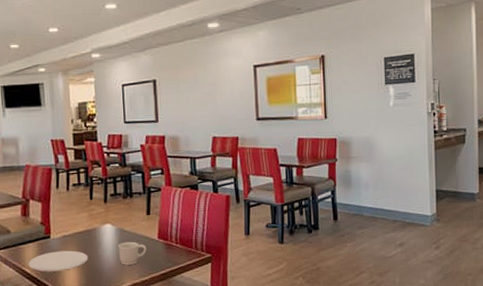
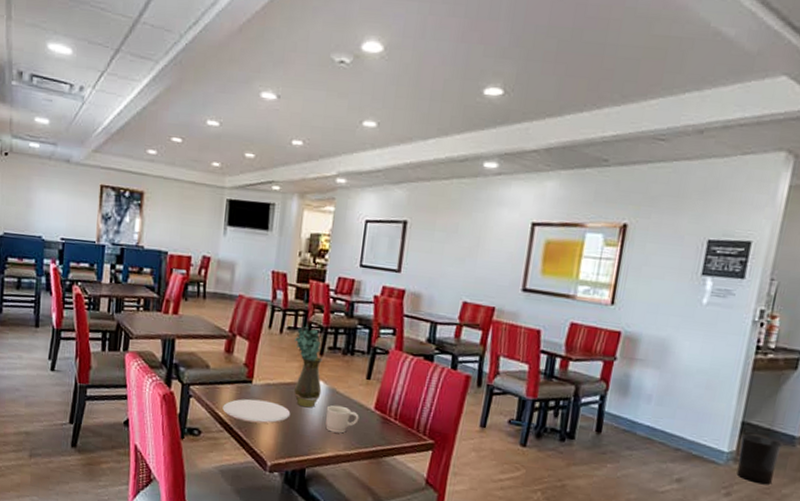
vase: none [81,179,111,249] -> present [294,323,323,408]
waste bin: none [437,198,468,235] -> present [736,433,784,485]

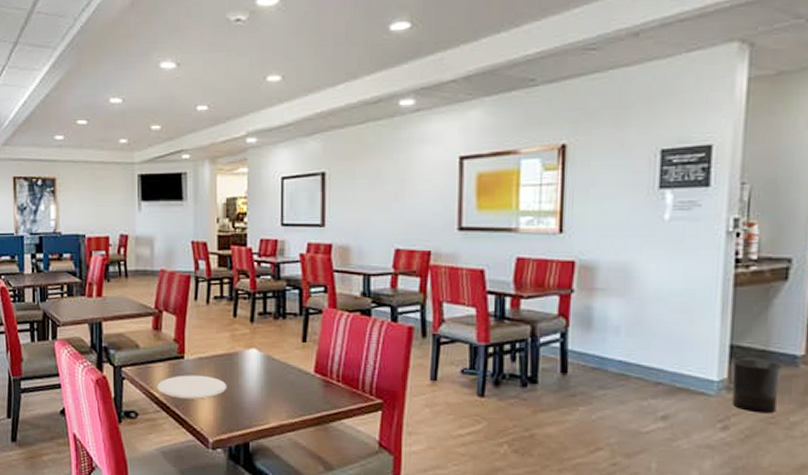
vase: present [294,323,323,408] -> none [223,292,256,378]
mug: present [325,404,359,433] -> none [264,372,299,402]

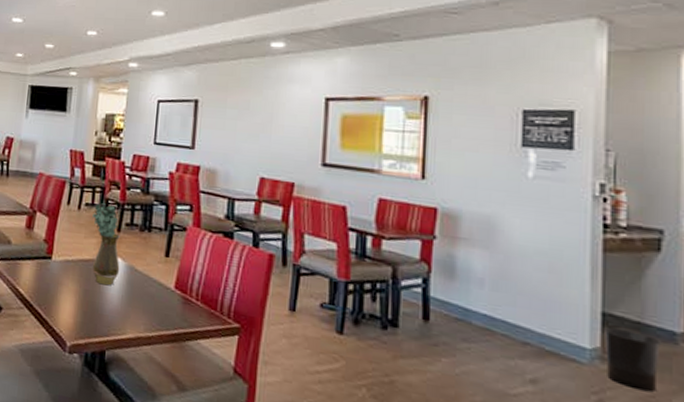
plate: present [157,375,227,400] -> none [23,275,90,301]
vase: none [223,292,256,378] -> present [92,200,120,286]

